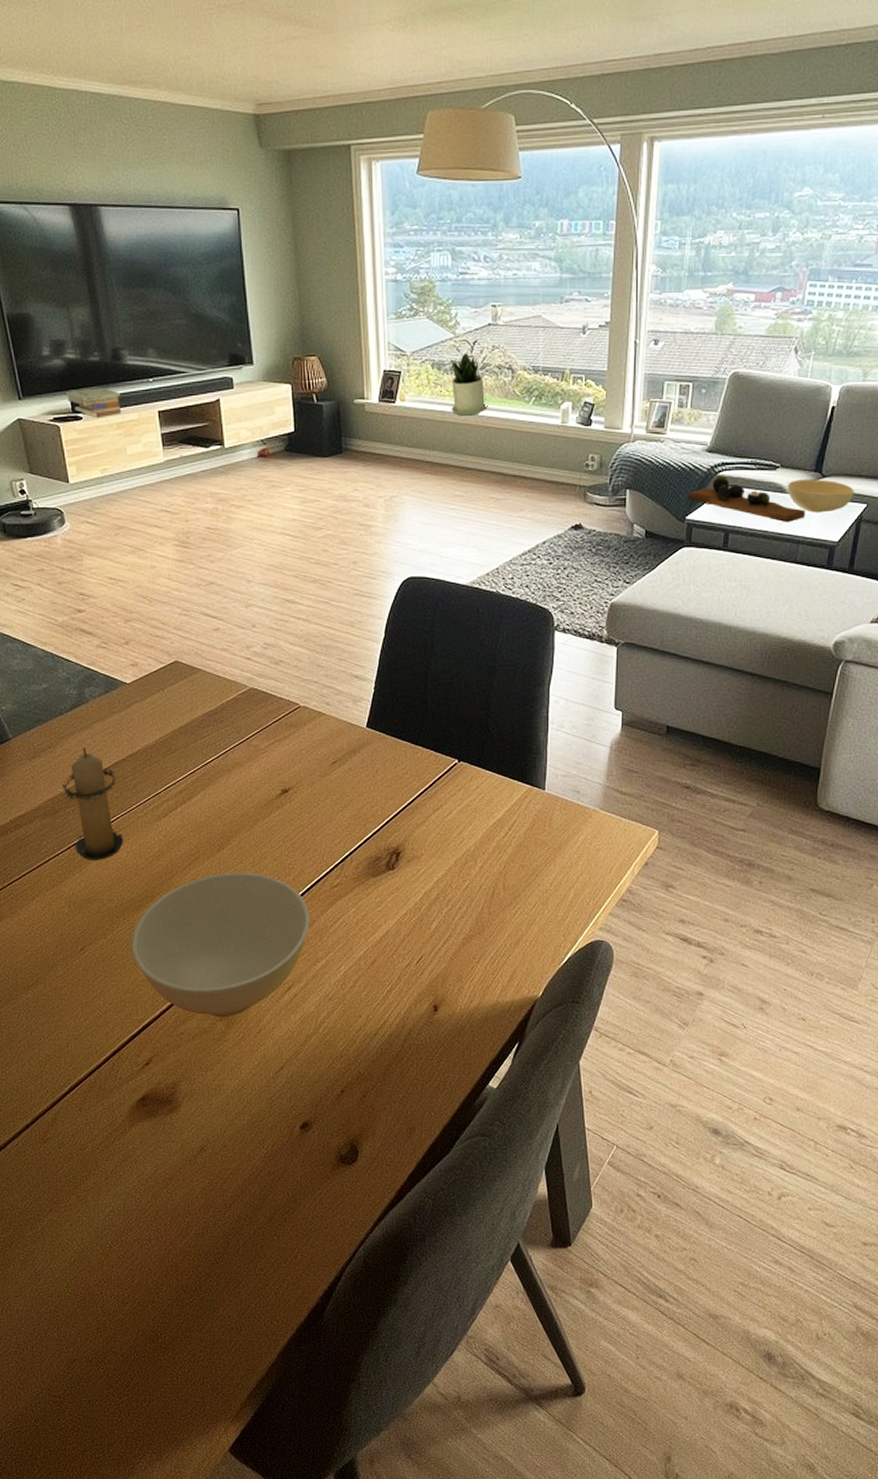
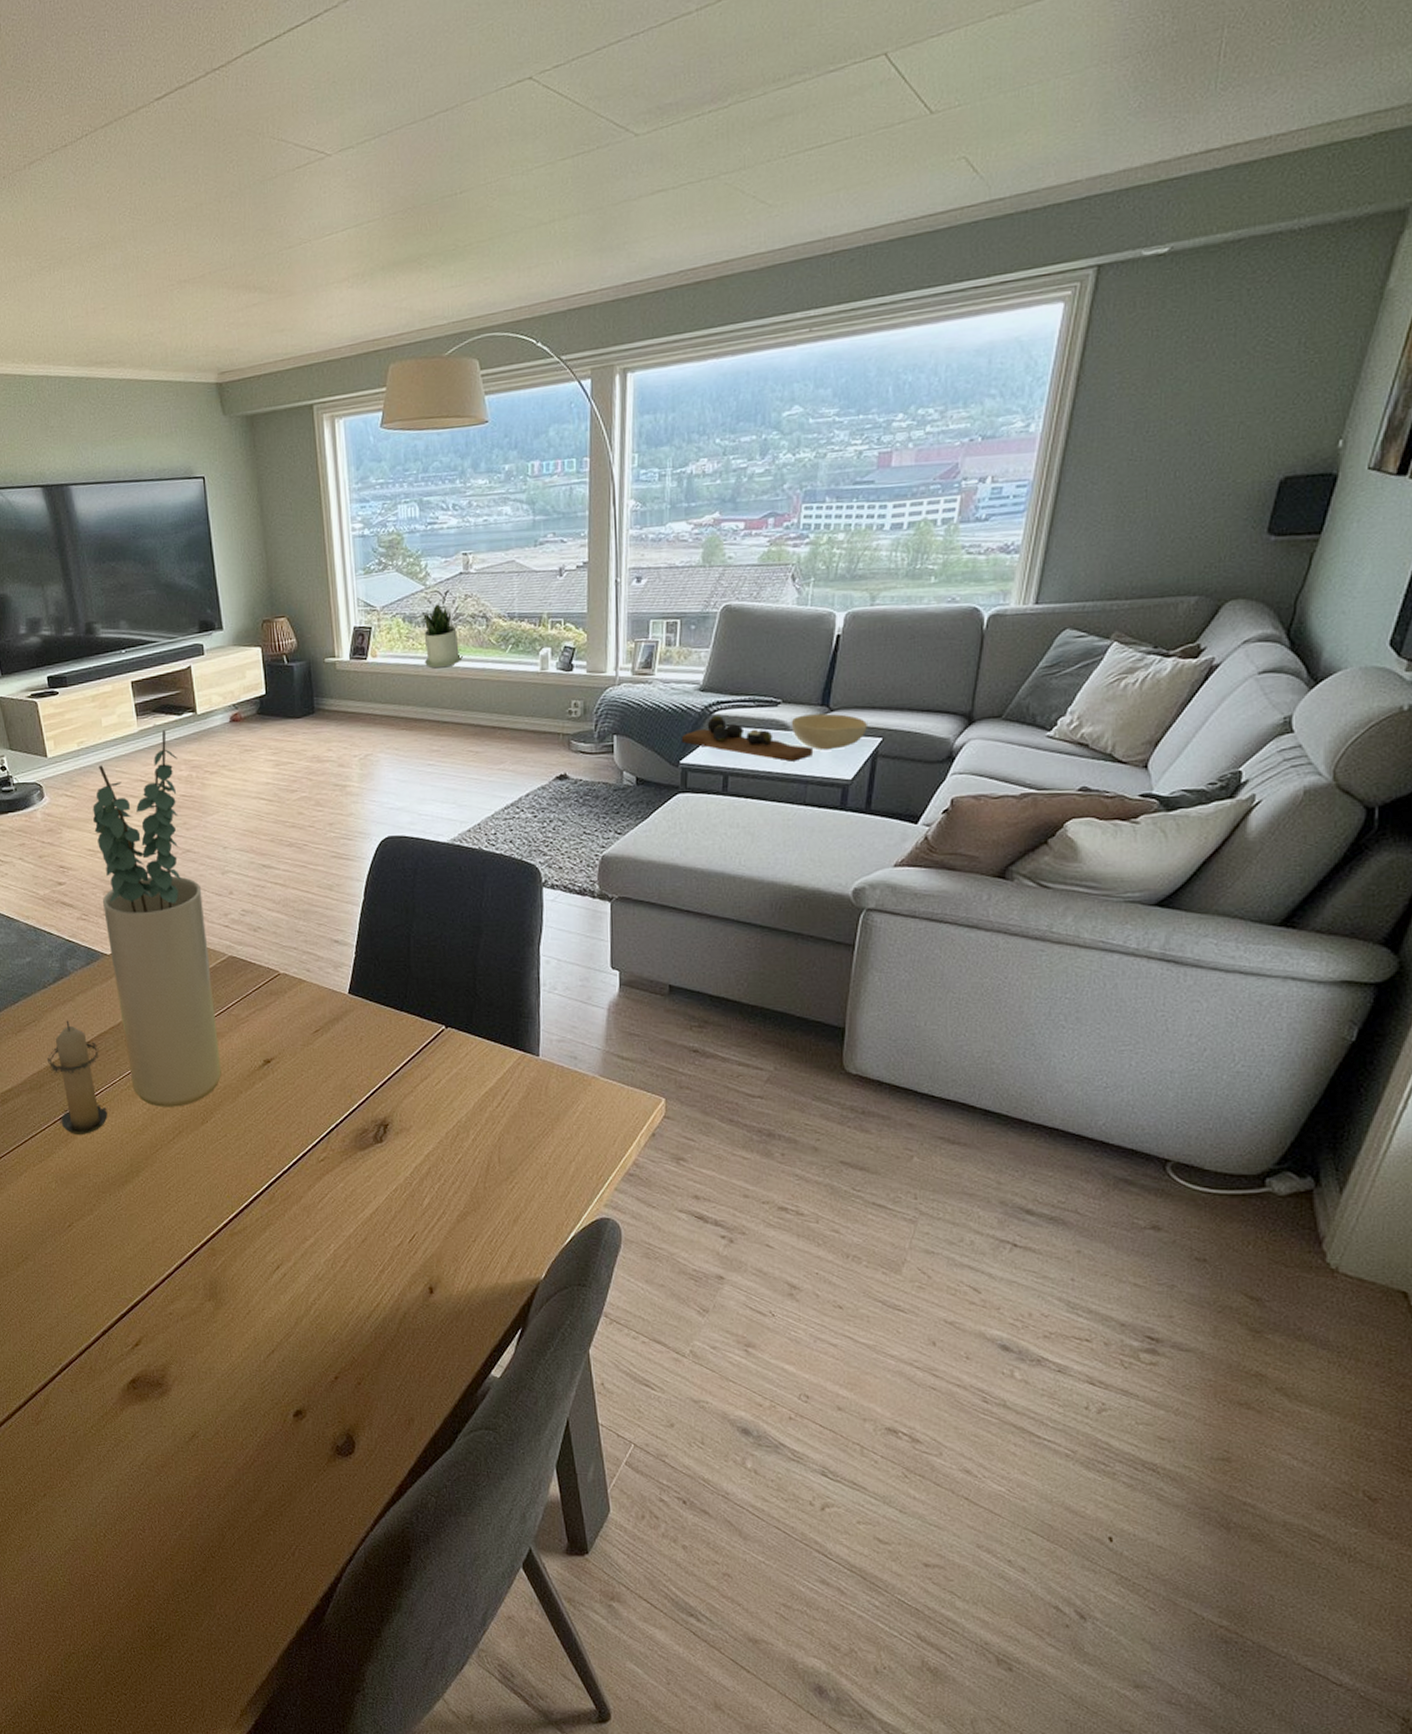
books: present [65,388,121,419] -> none [42,662,95,693]
vase: none [115,461,239,834] -> present [92,730,222,1107]
bowl: present [131,872,310,1017] -> none [117,1146,298,1297]

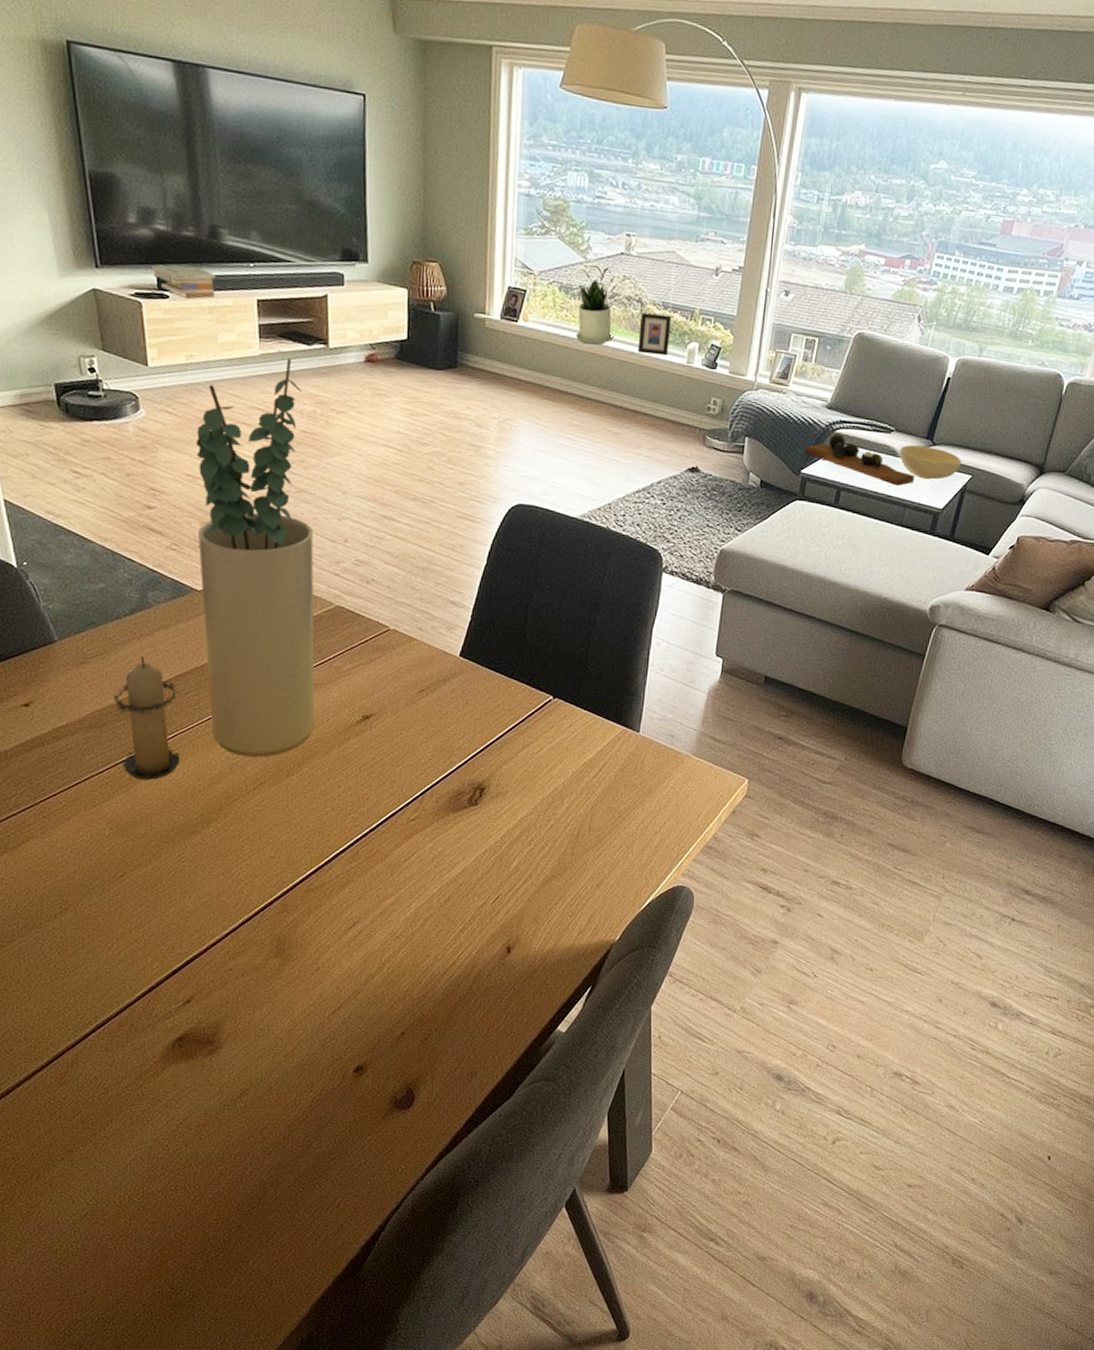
books: none [42,662,95,693] -> present [151,265,216,300]
picture frame: none [487,625,520,669] -> present [637,312,671,356]

